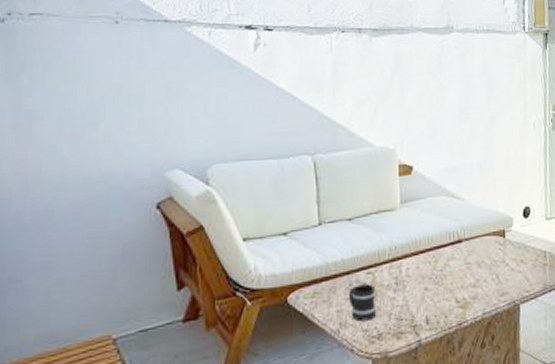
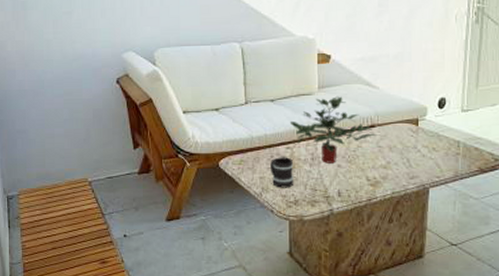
potted plant: none [370,211,465,287] -> present [289,96,378,163]

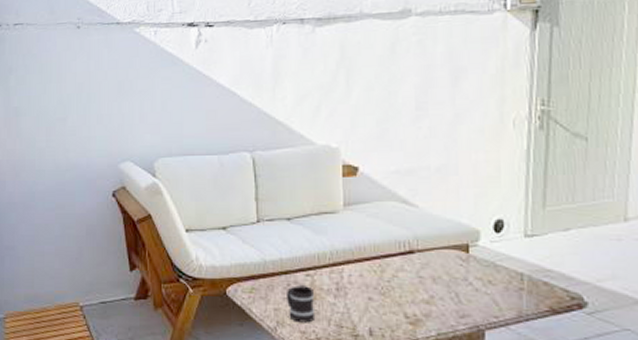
potted plant: present [289,96,378,163] -> none [309,216,418,296]

